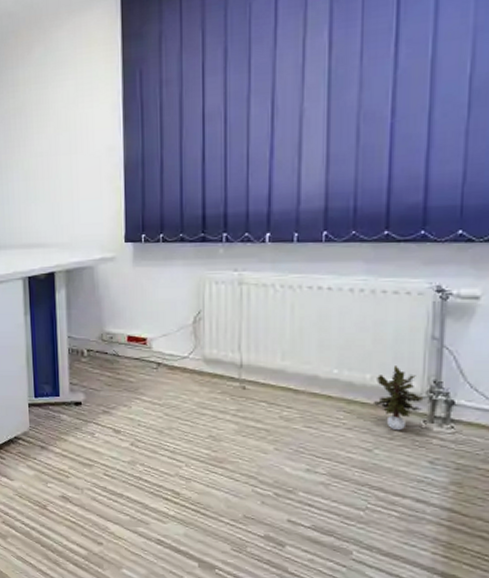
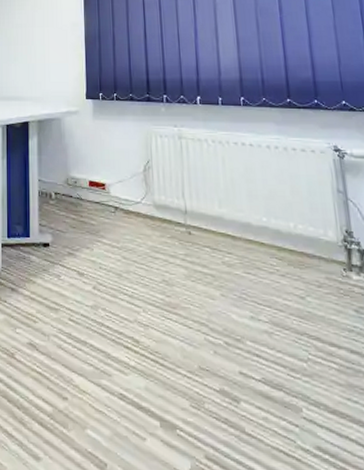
potted plant: present [372,366,424,431] -> none [298,216,341,279]

